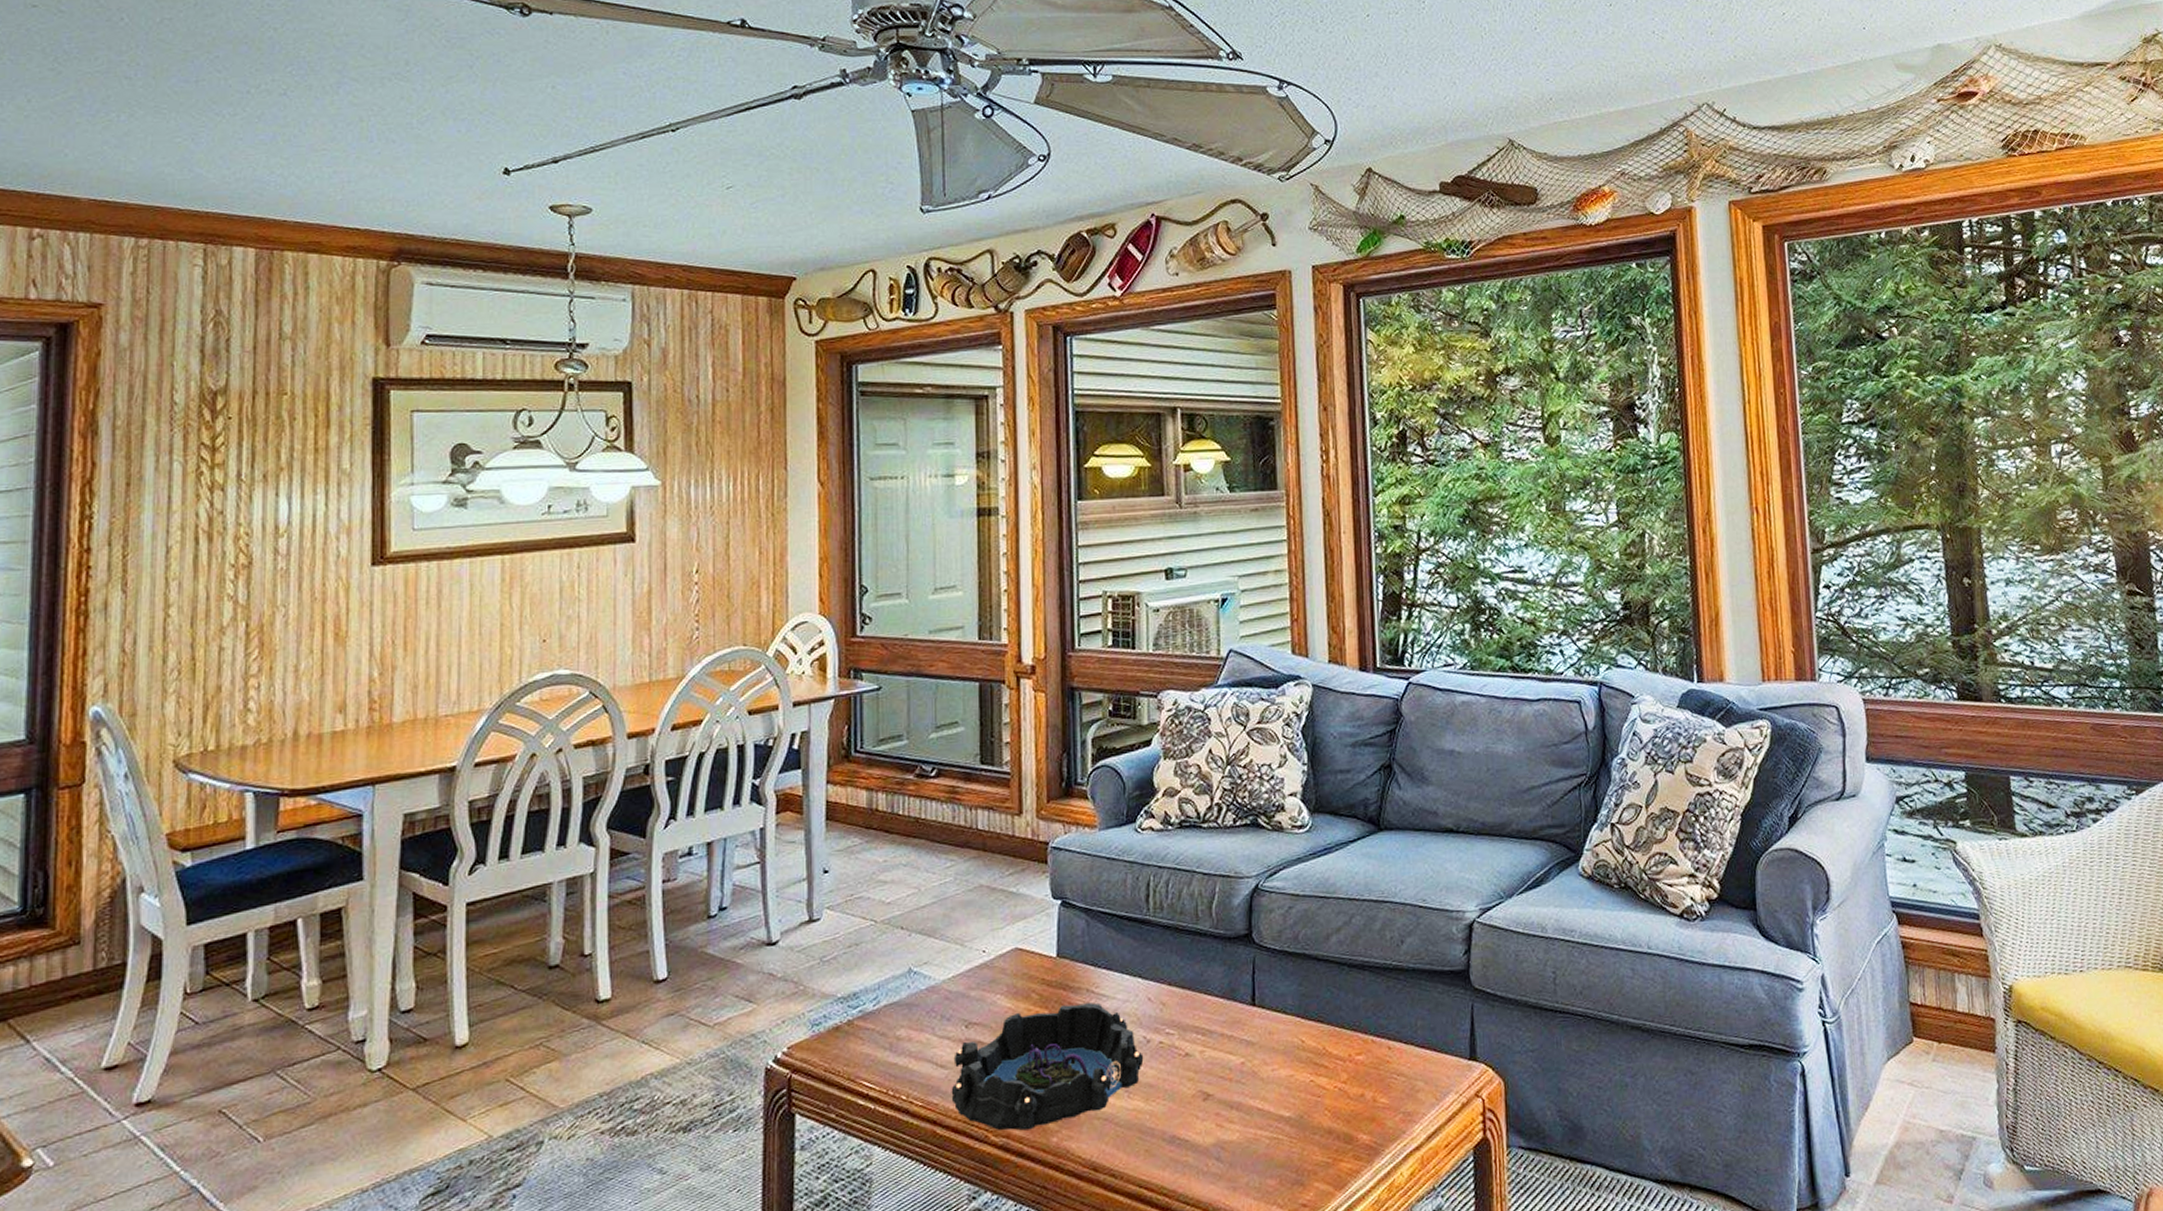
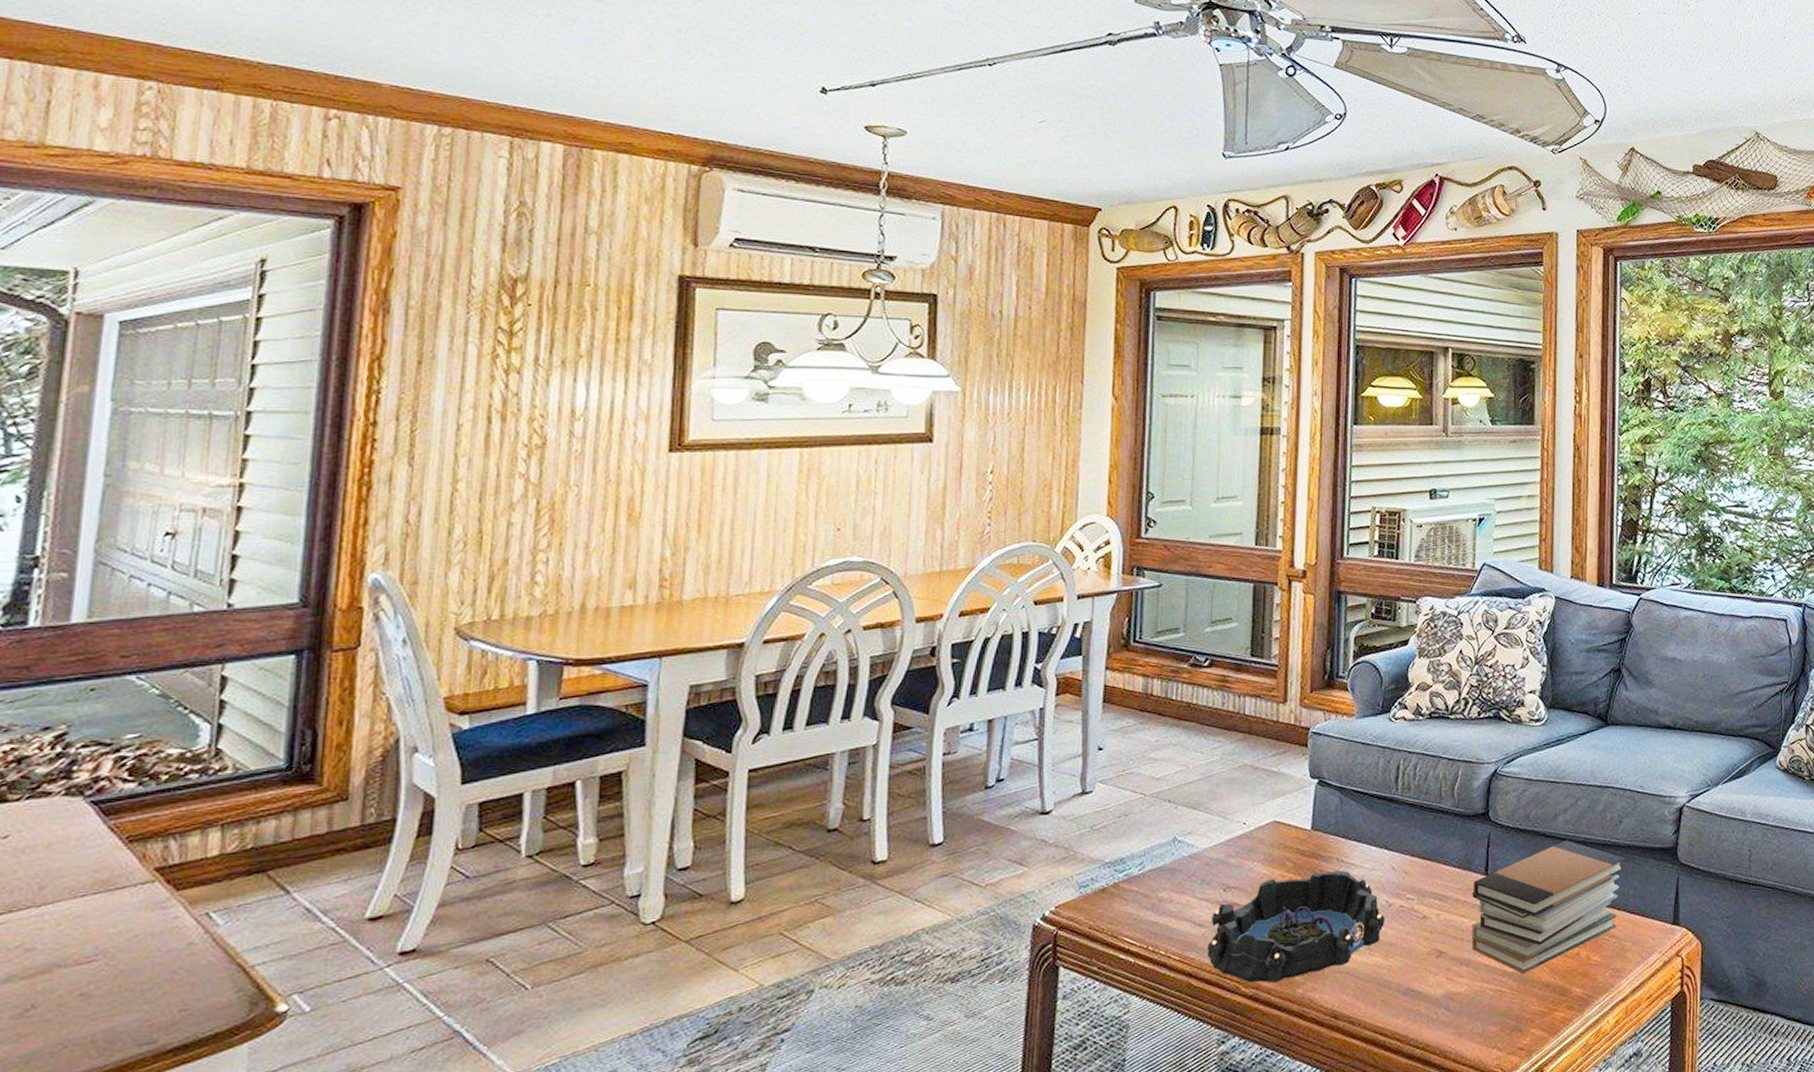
book stack: none [1239,963,1411,1119] -> present [1471,840,1626,974]

